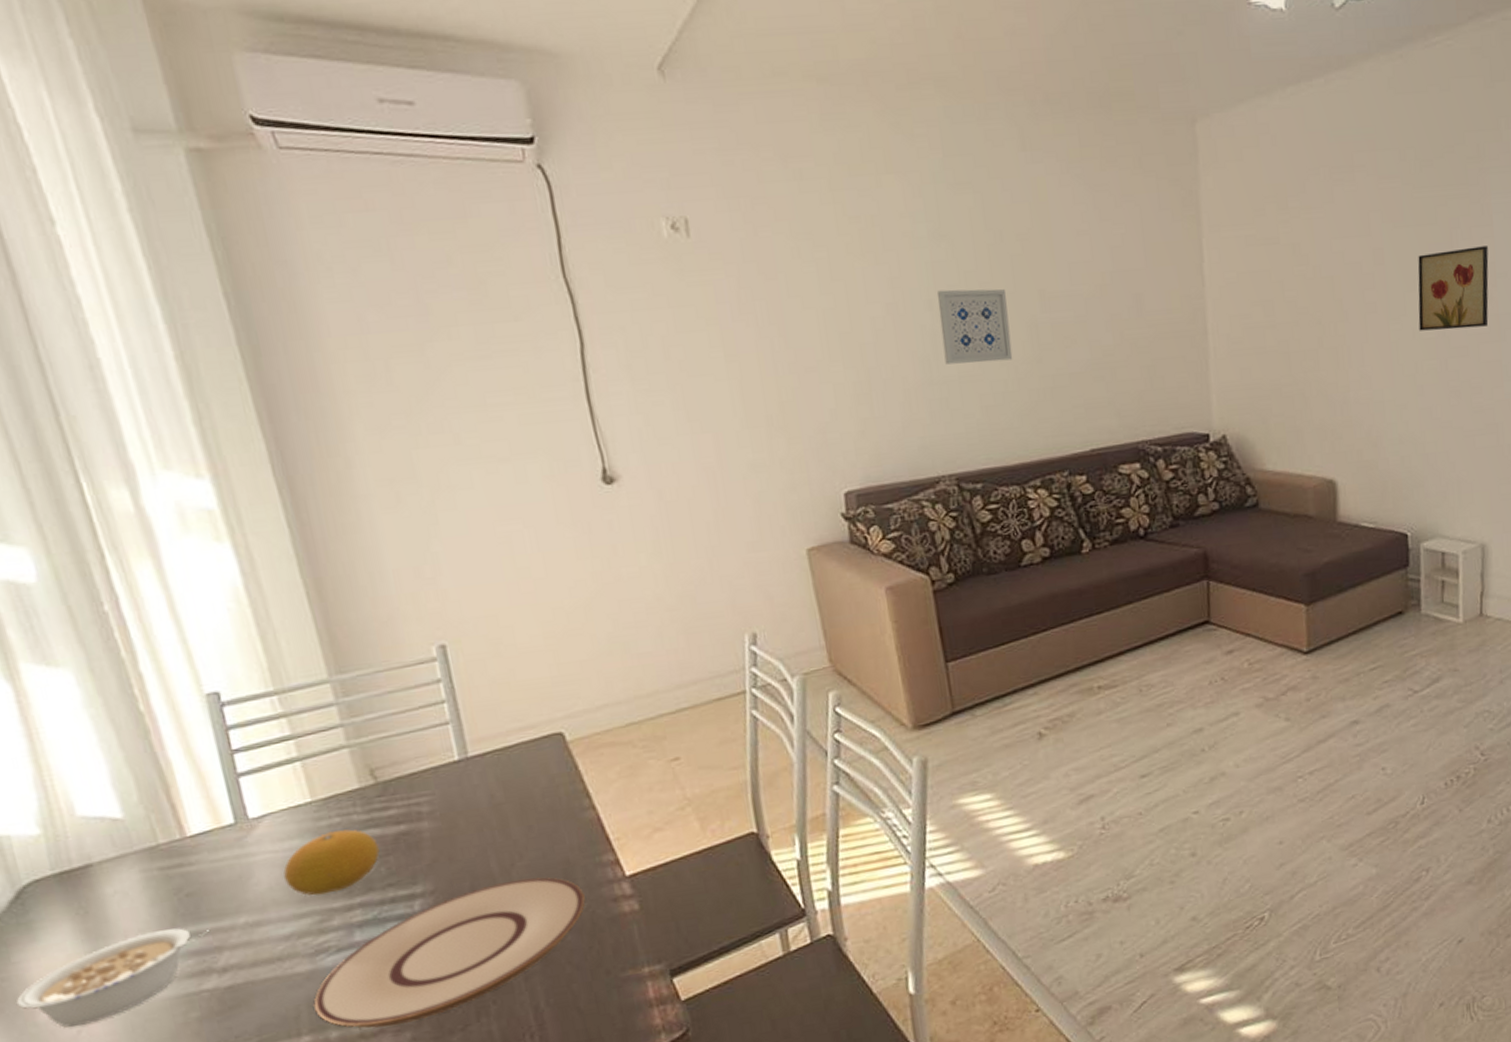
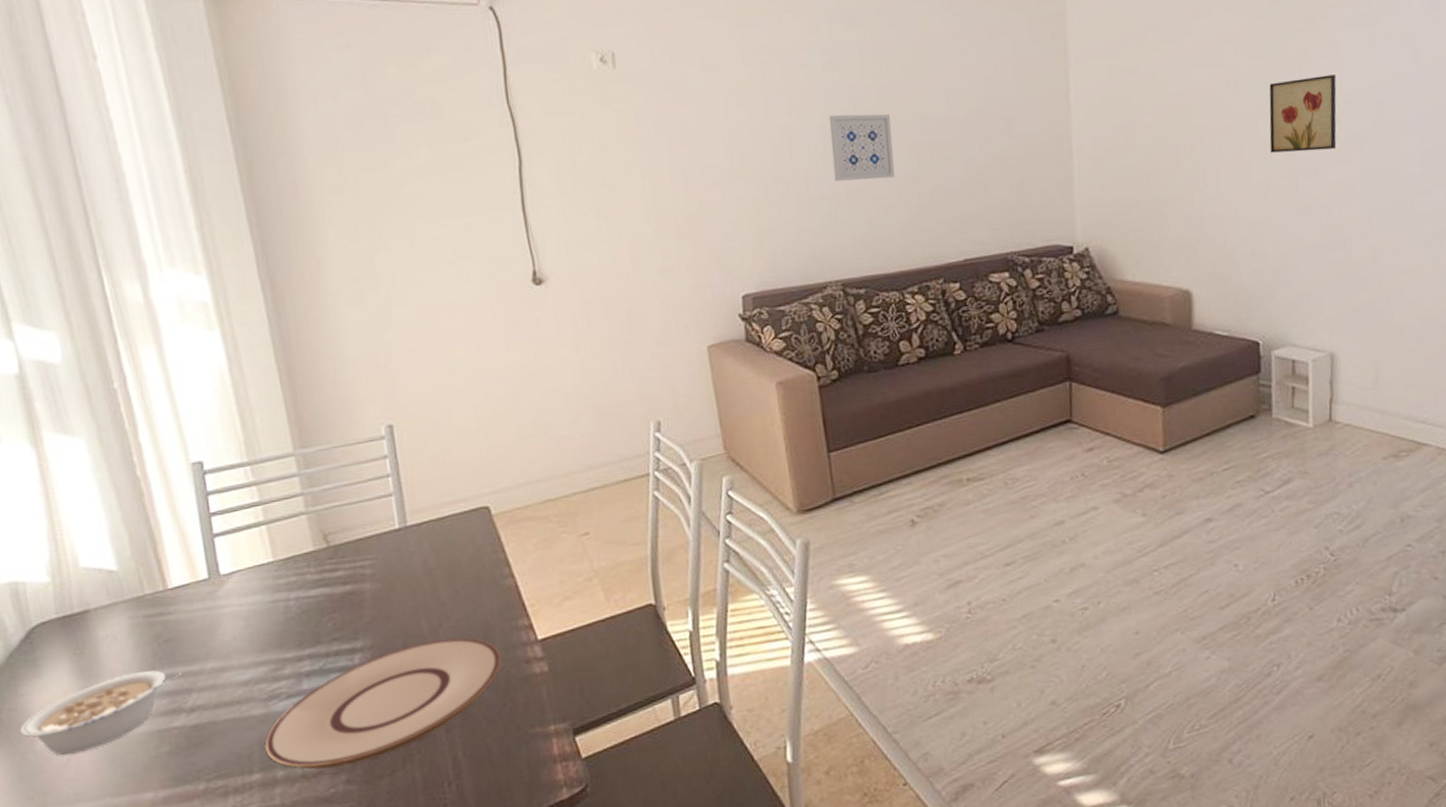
fruit: present [283,829,380,896] -> none [246,587,328,646]

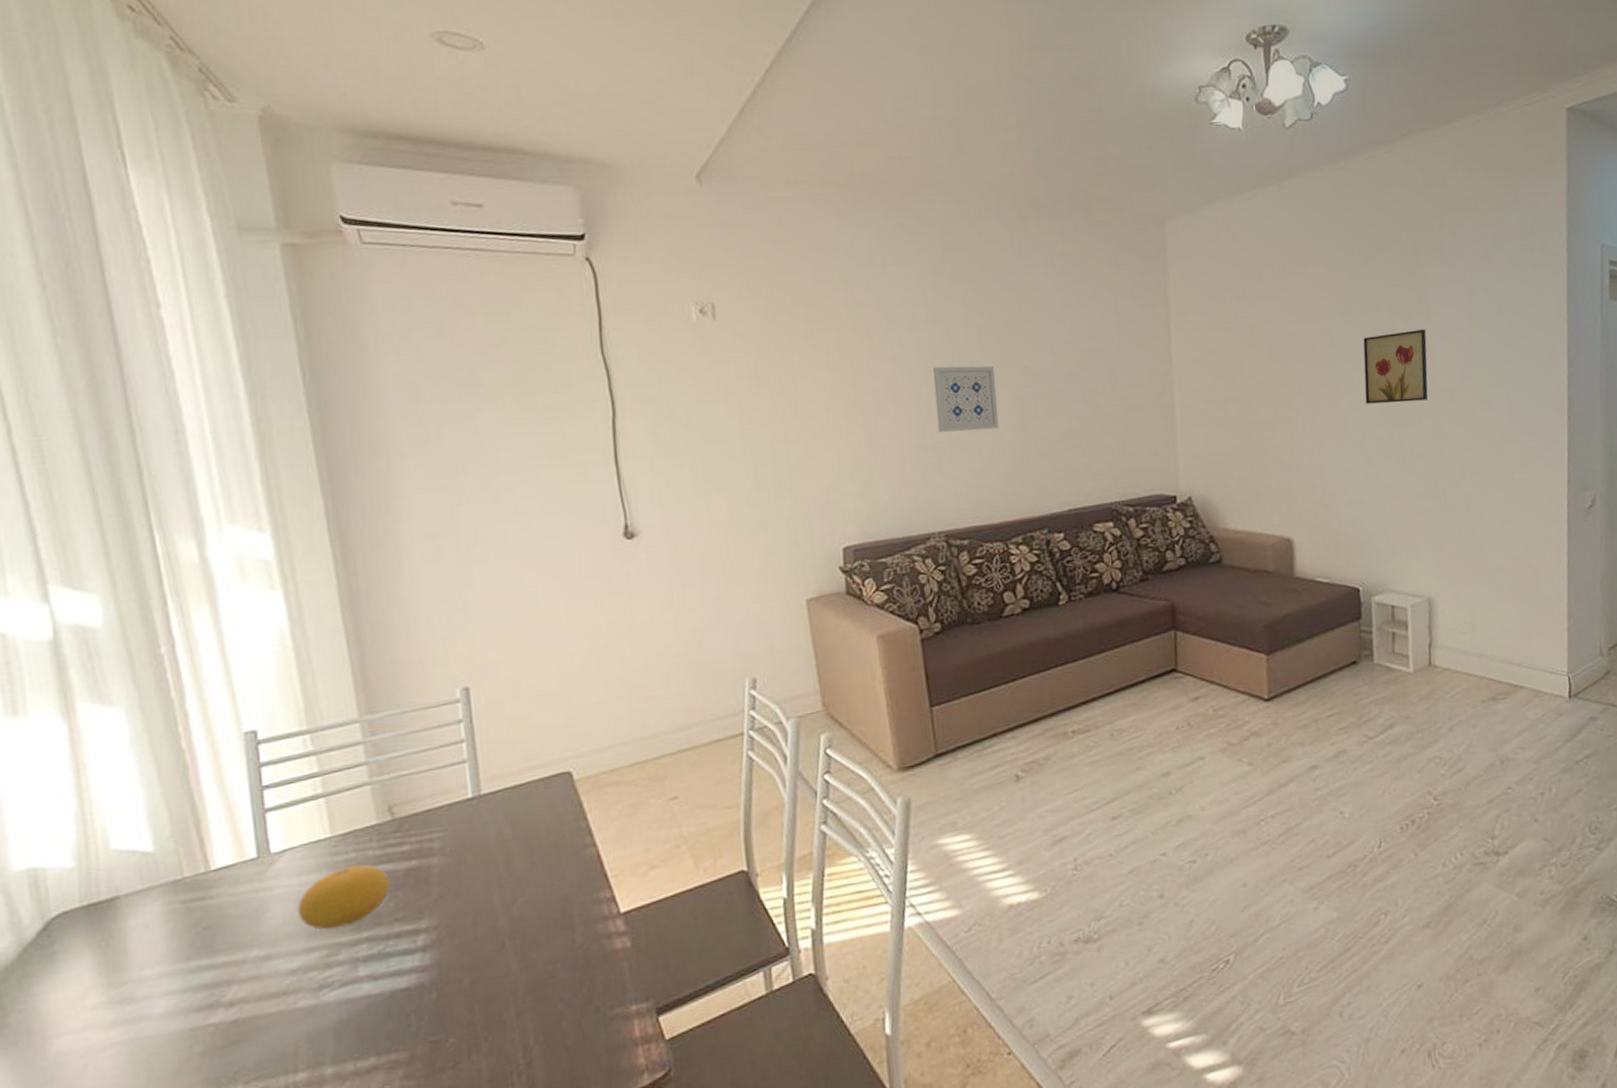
legume: present [19,670,183,756] -> none [29,961,223,1062]
fruit: none [246,587,328,646] -> present [298,864,390,930]
plate: present [265,638,502,770] -> none [313,913,580,1065]

